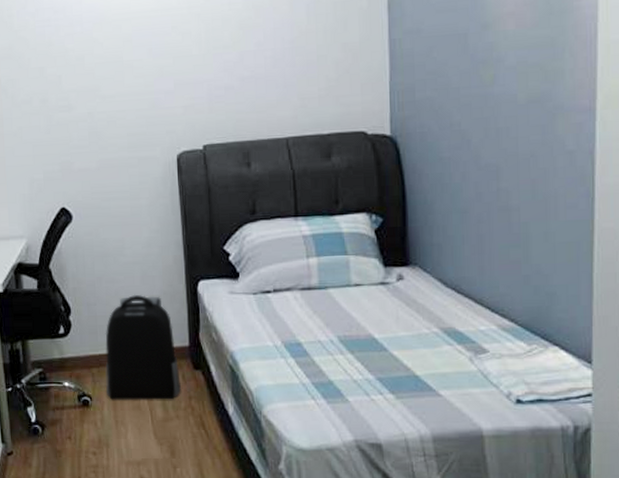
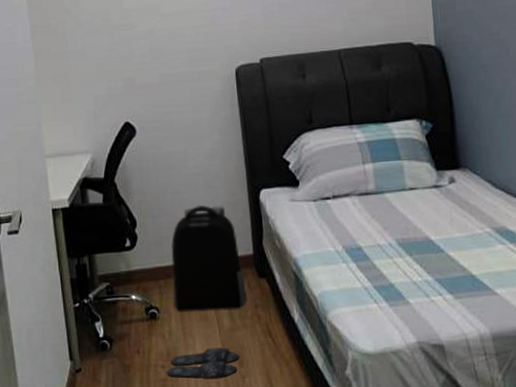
slippers: none [98,437,171,467] -> present [167,347,239,379]

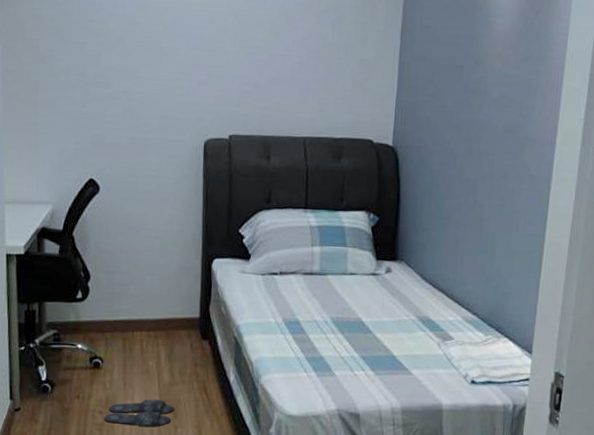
backpack: present [171,205,247,311] -> none [117,266,189,365]

